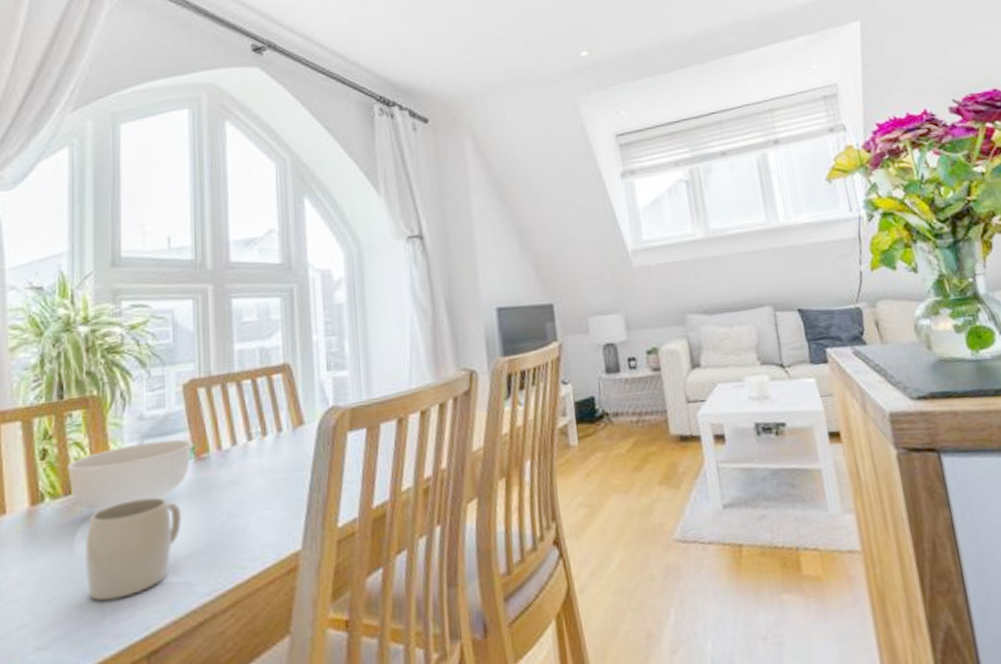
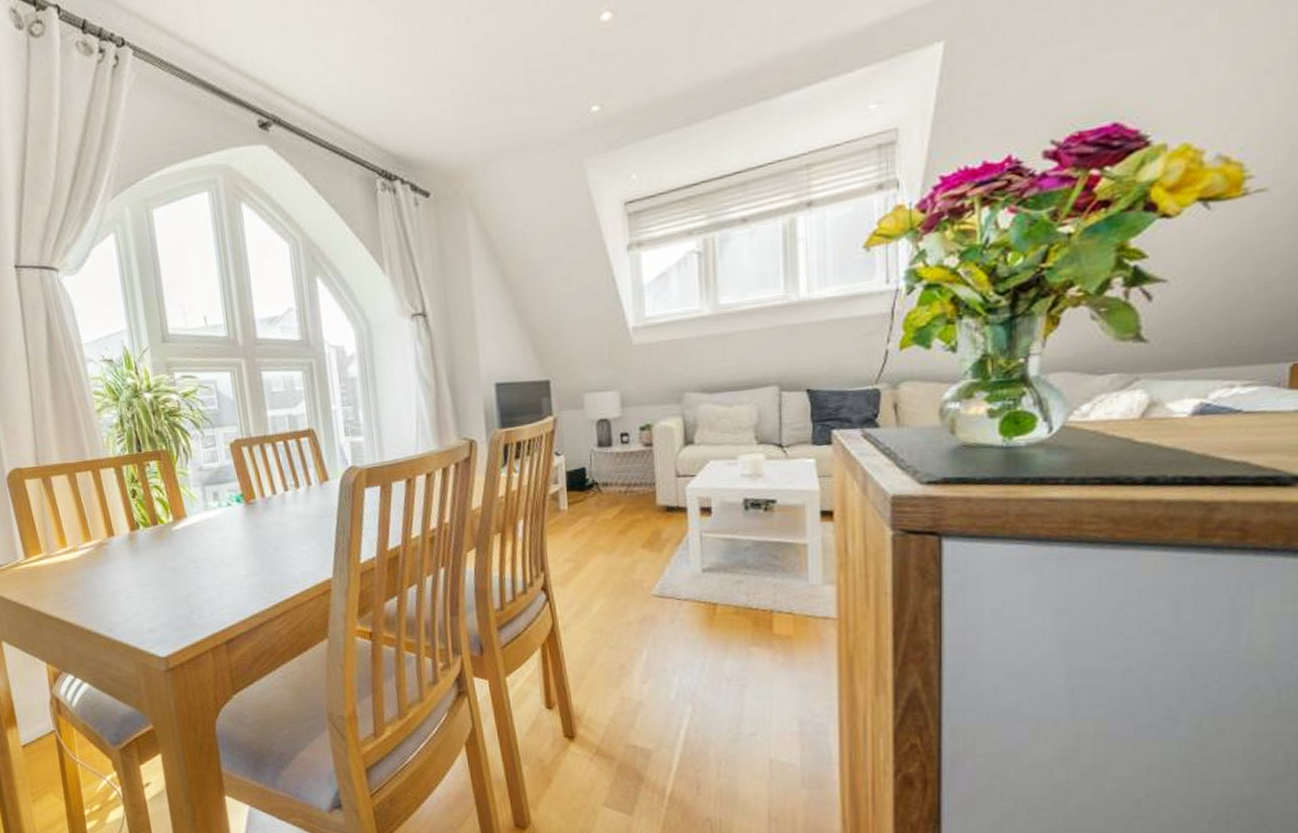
bowl: present [67,439,194,513] -> none [152,487,243,539]
mug: present [84,497,181,601] -> none [172,530,240,602]

